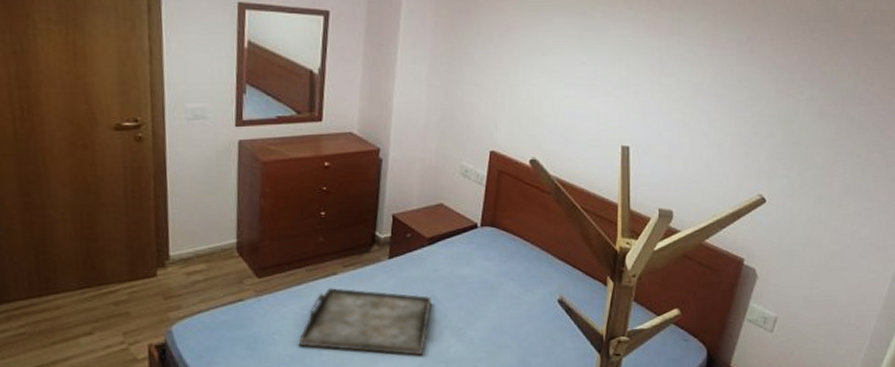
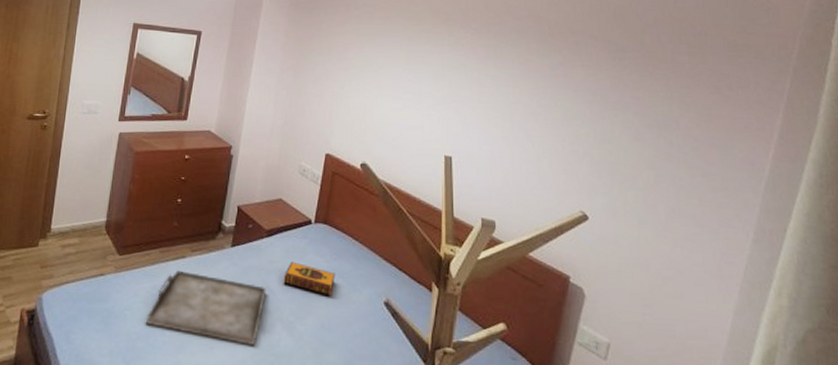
hardback book: none [449,268,506,300] -> present [283,261,336,297]

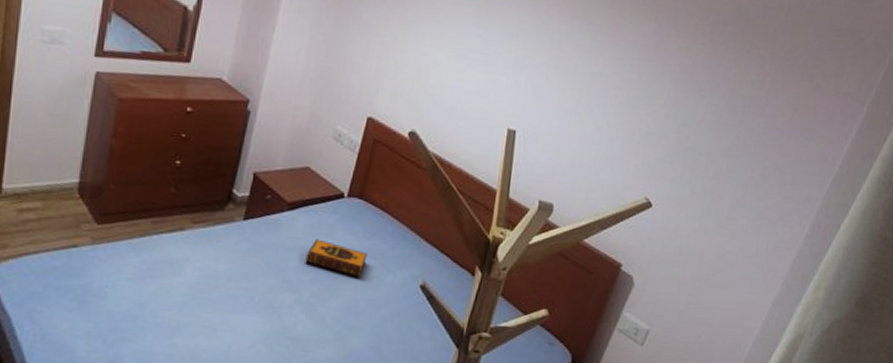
serving tray: present [145,270,266,346] -> none [132,244,285,329]

